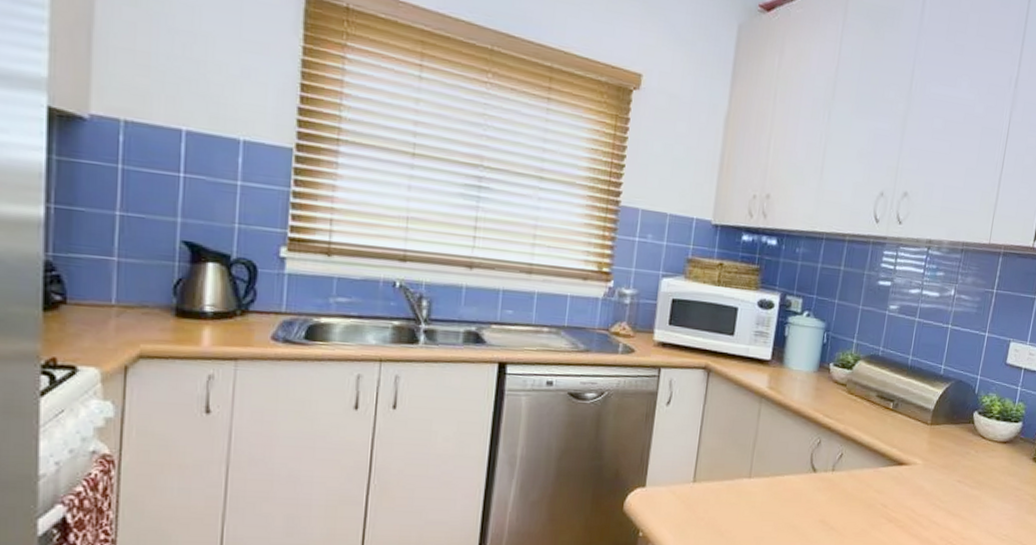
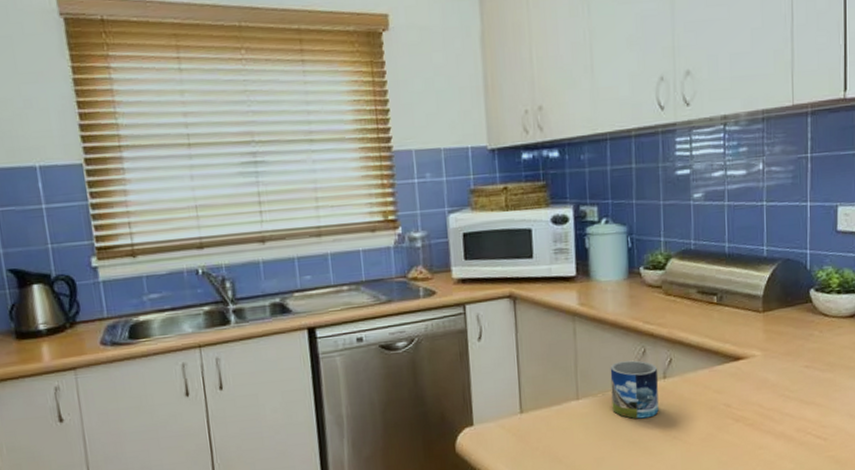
mug: none [780,448,829,506] -> present [610,360,659,419]

